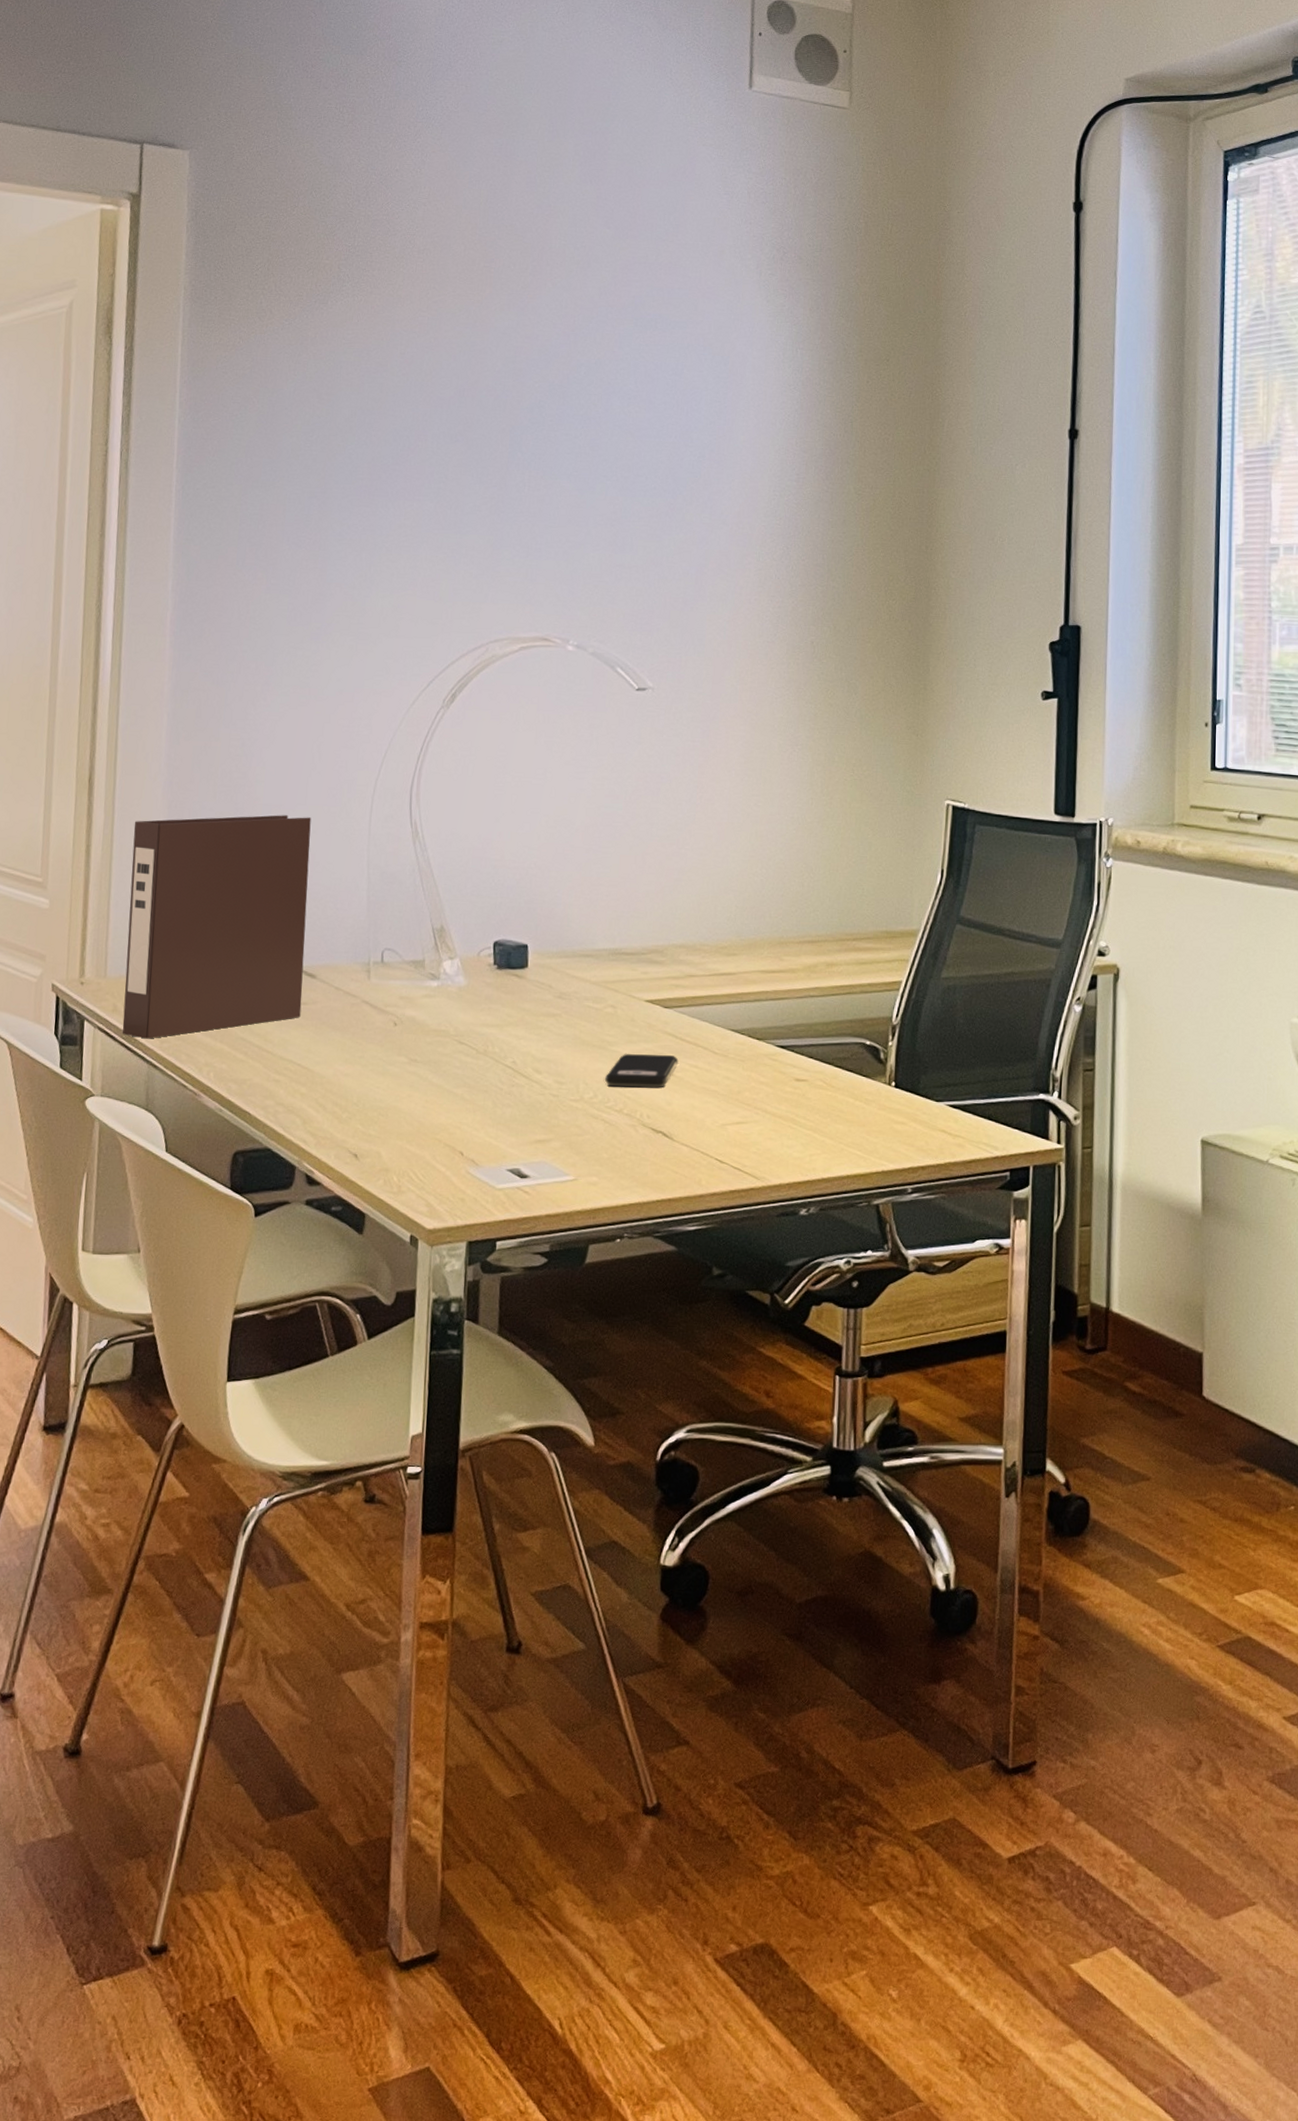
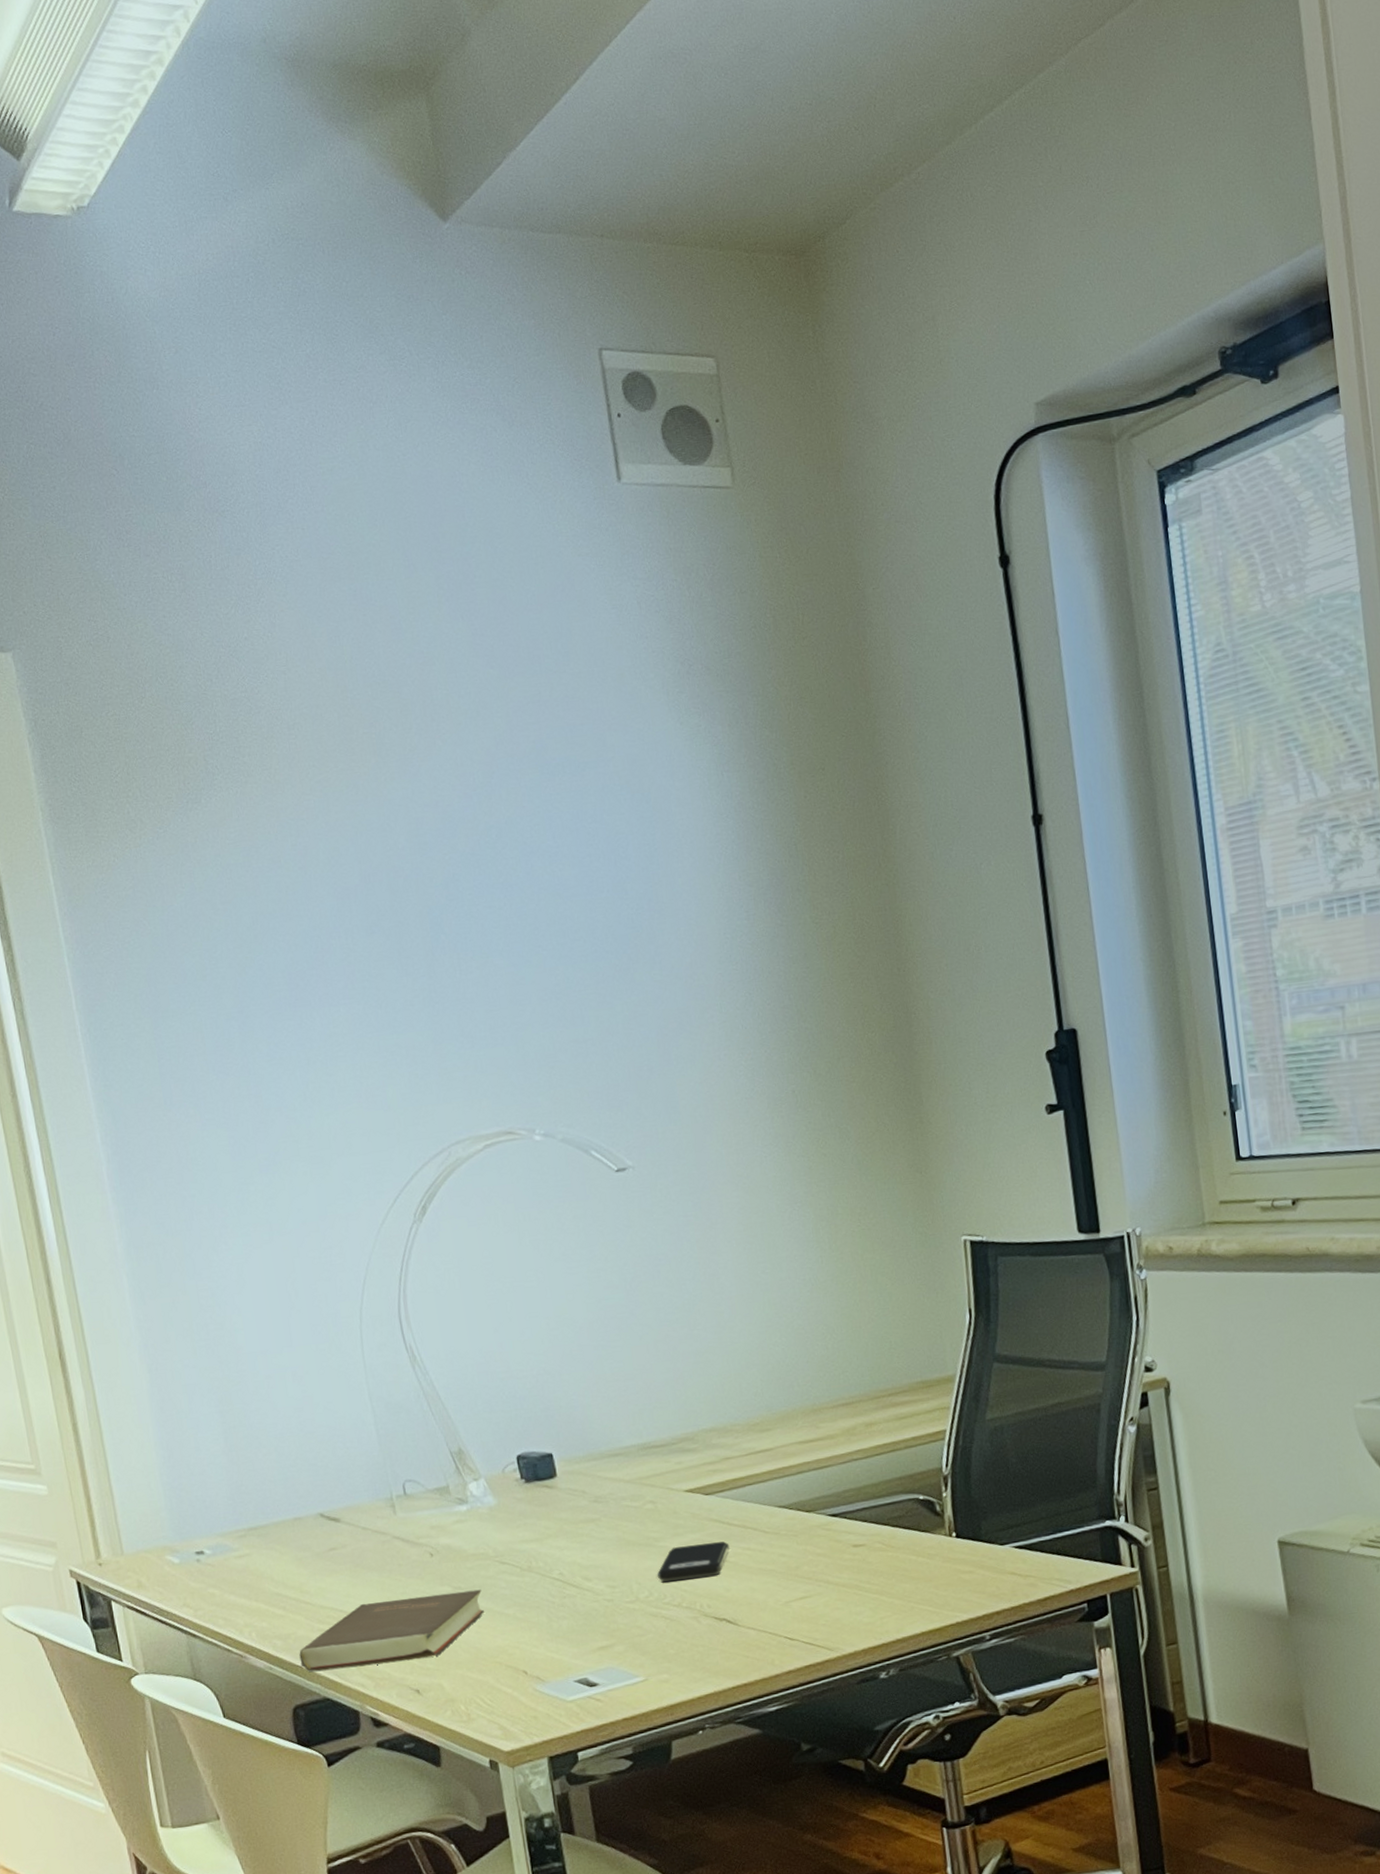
binder: present [122,815,311,1039] -> none [117,1358,333,1610]
book: none [250,1061,436,1124] -> present [299,1589,484,1672]

